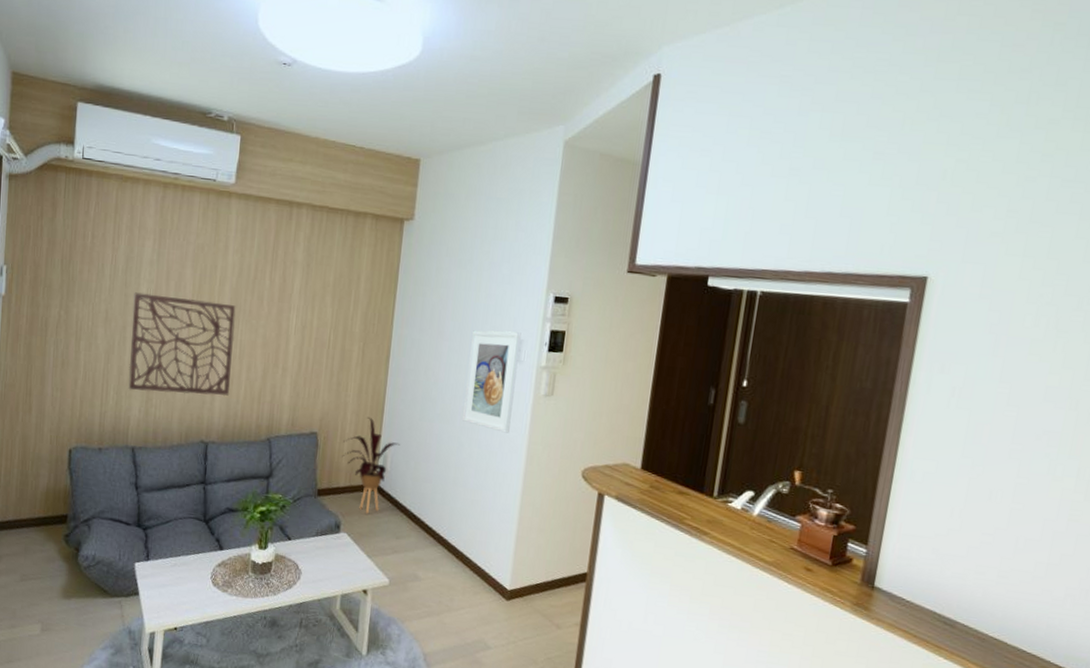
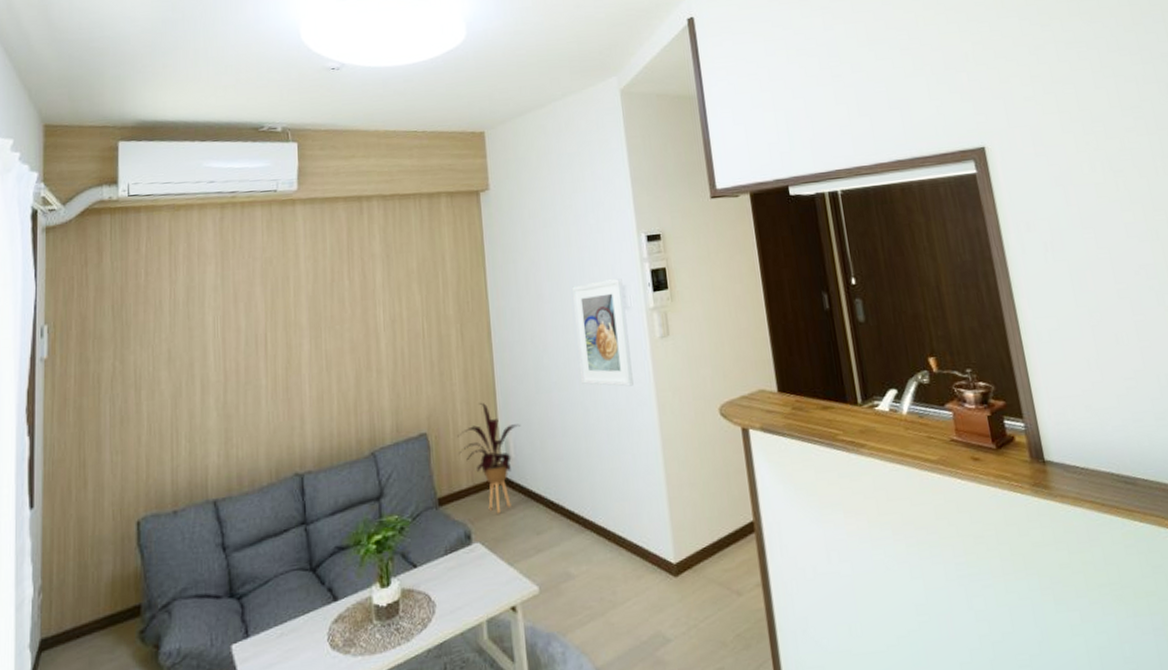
decorative wall panel: present [128,292,236,397] -> none [199,314,321,434]

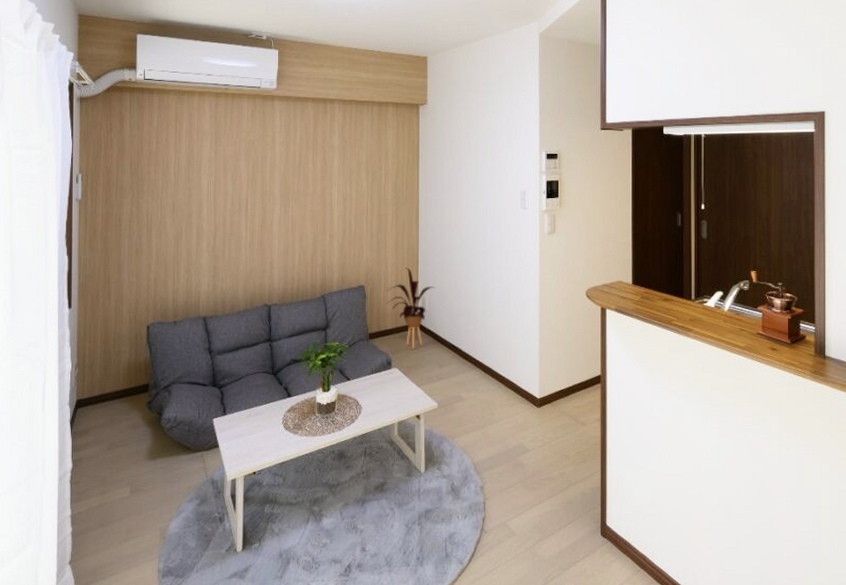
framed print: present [572,278,634,387] -> none [484,185,524,268]

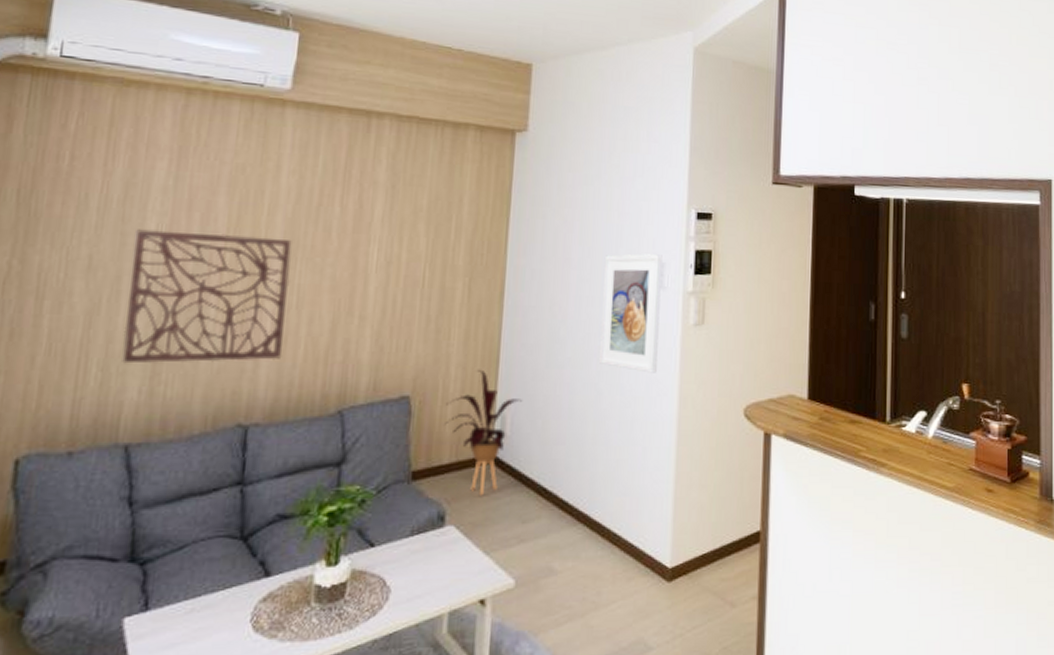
decorative wall panel: none [196,185,287,268] -> present [122,229,292,364]
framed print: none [484,185,524,268] -> present [599,254,663,373]

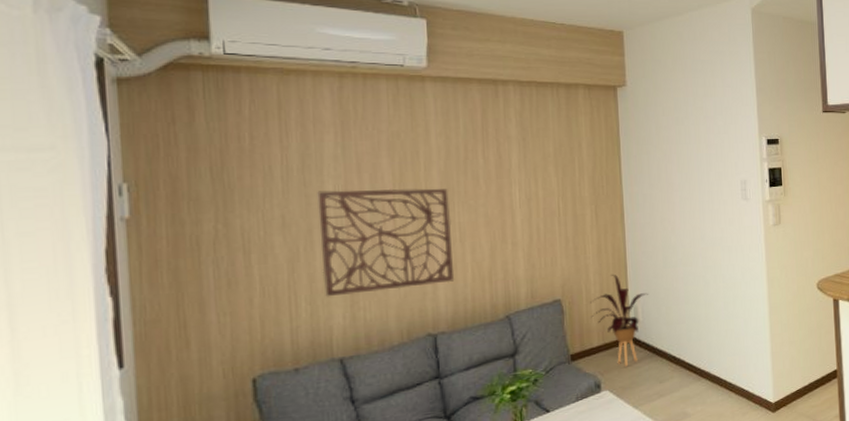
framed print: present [599,254,663,373] -> none [700,174,748,264]

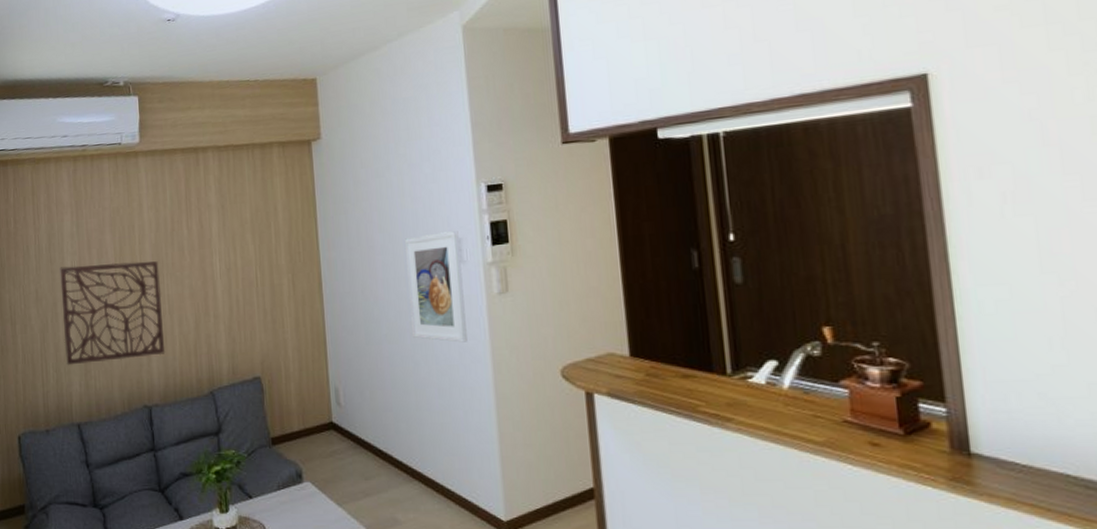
house plant: present [590,274,648,367] -> none [289,350,350,457]
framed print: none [700,174,748,264] -> present [405,231,467,343]

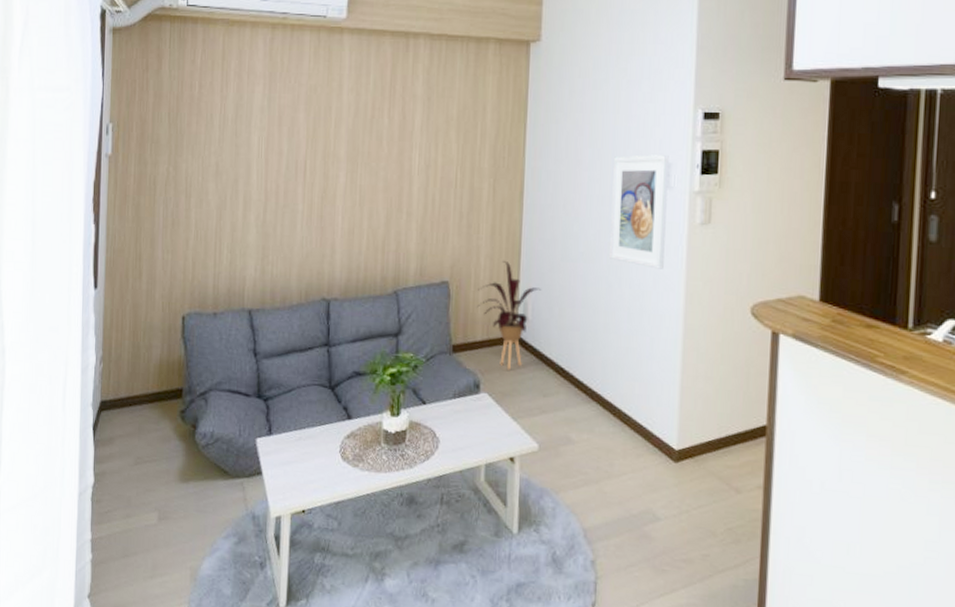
decorative wall panel: present [60,261,166,366] -> none [242,142,354,248]
house plant: none [289,350,350,457] -> present [477,260,541,370]

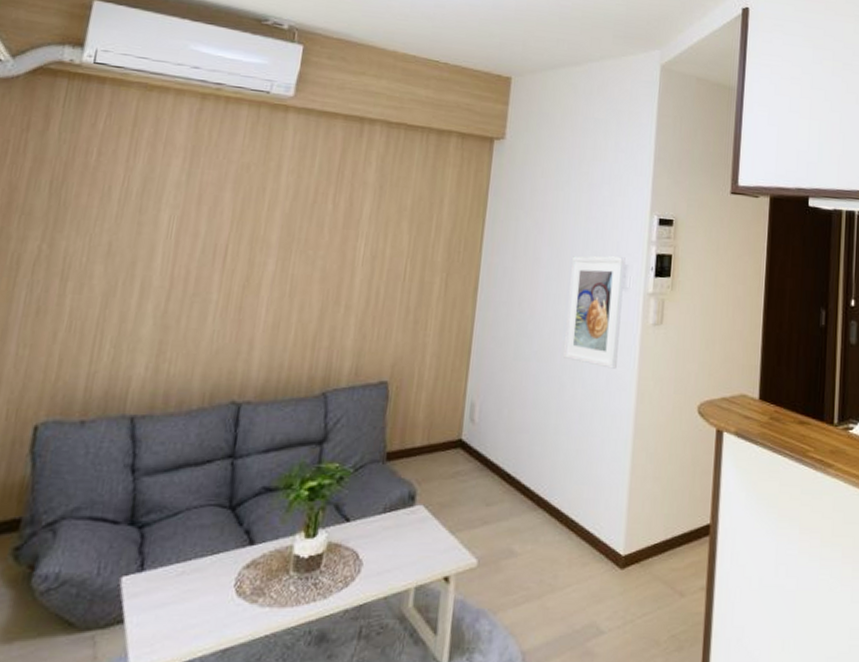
house plant: present [477,260,541,370] -> none [419,359,490,478]

